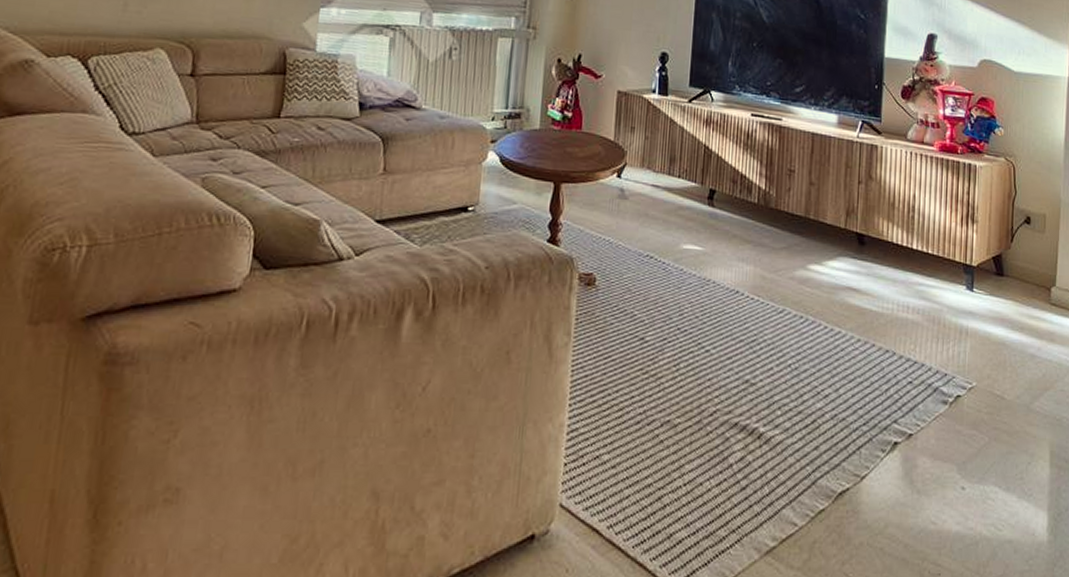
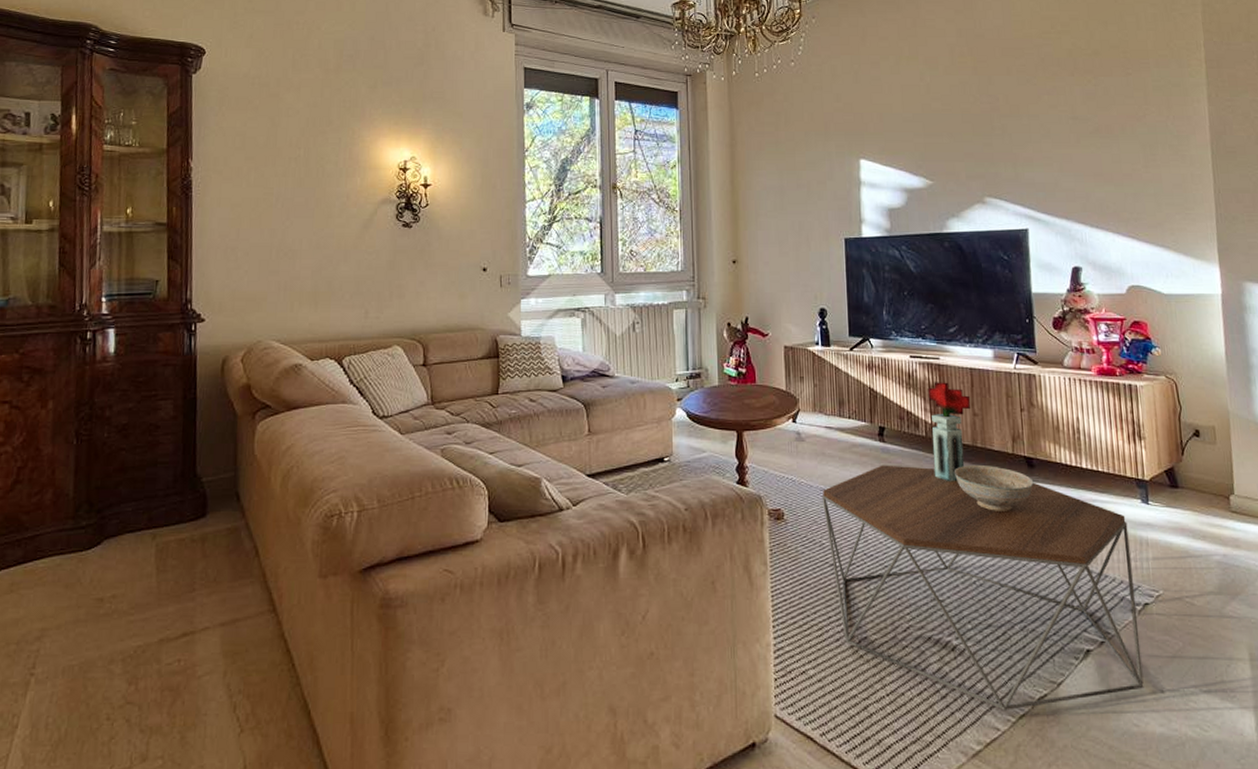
coffee table: none [639,231,950,505] -> present [822,465,1144,711]
potted flower: none [761,145,809,256] -> present [927,382,971,482]
decorative bowl: none [782,237,863,290] -> present [953,464,1034,511]

